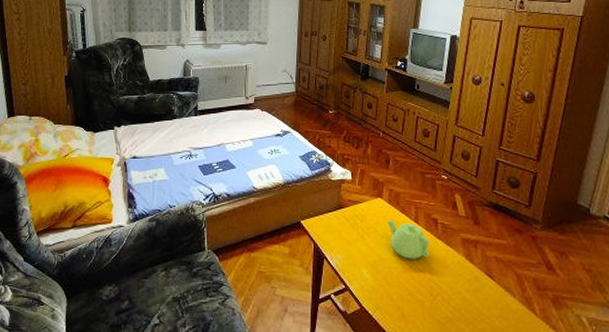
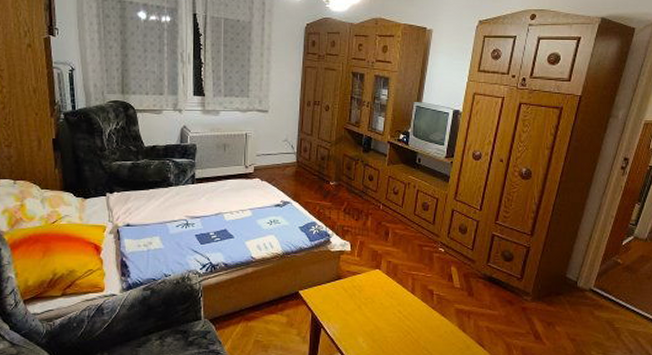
teapot: present [388,220,430,259] -> none [385,291,425,329]

